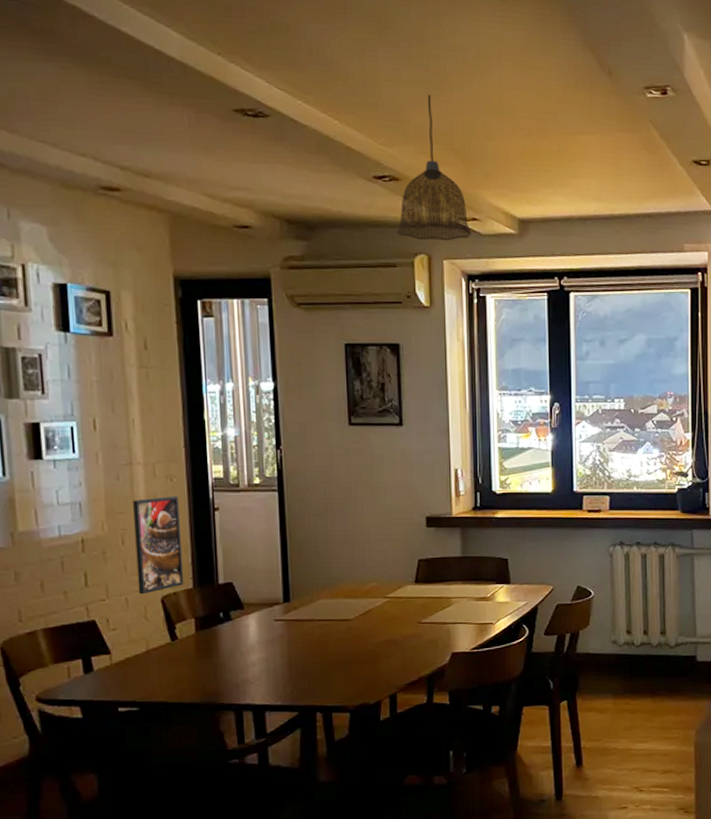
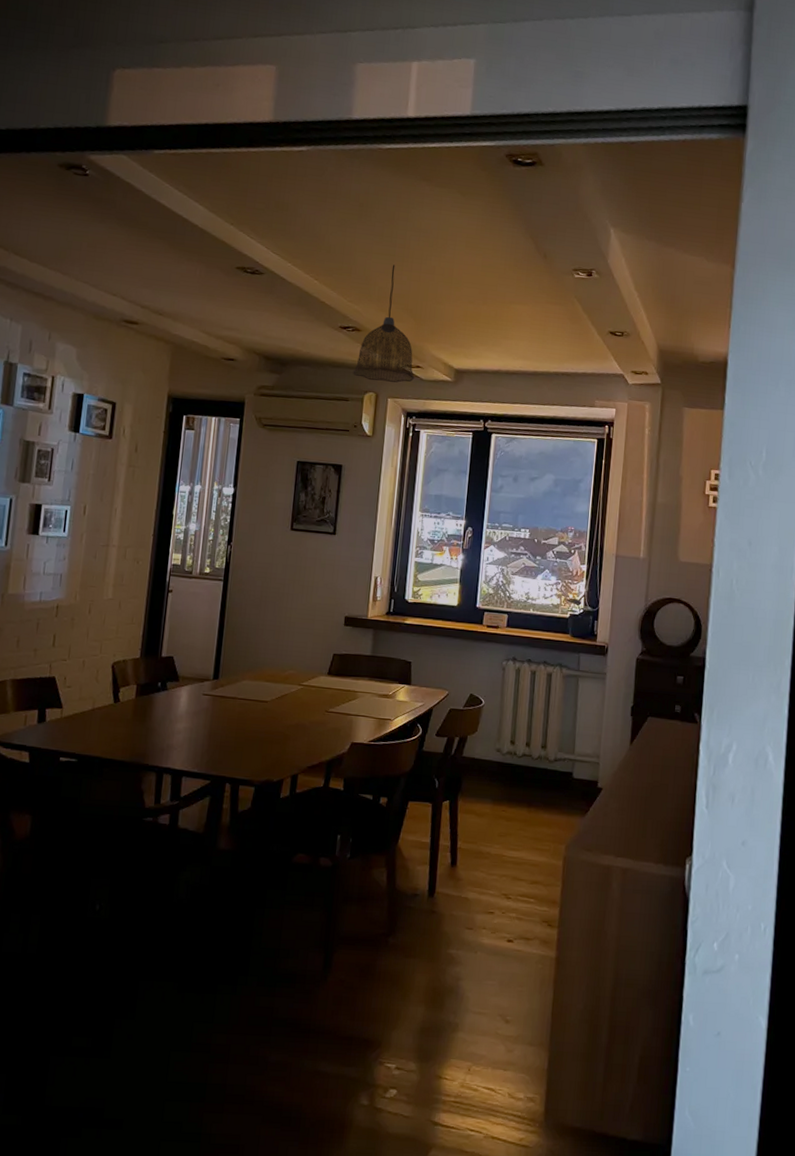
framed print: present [133,497,184,595] -> none [94,576,141,659]

